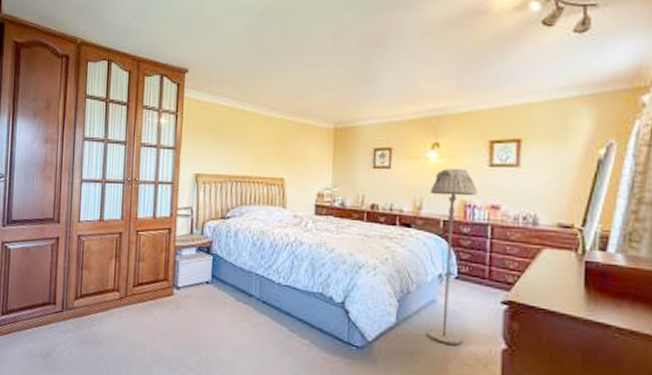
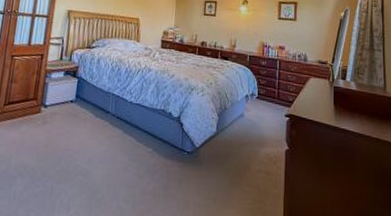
floor lamp: present [427,169,477,345] -> none [237,19,271,148]

